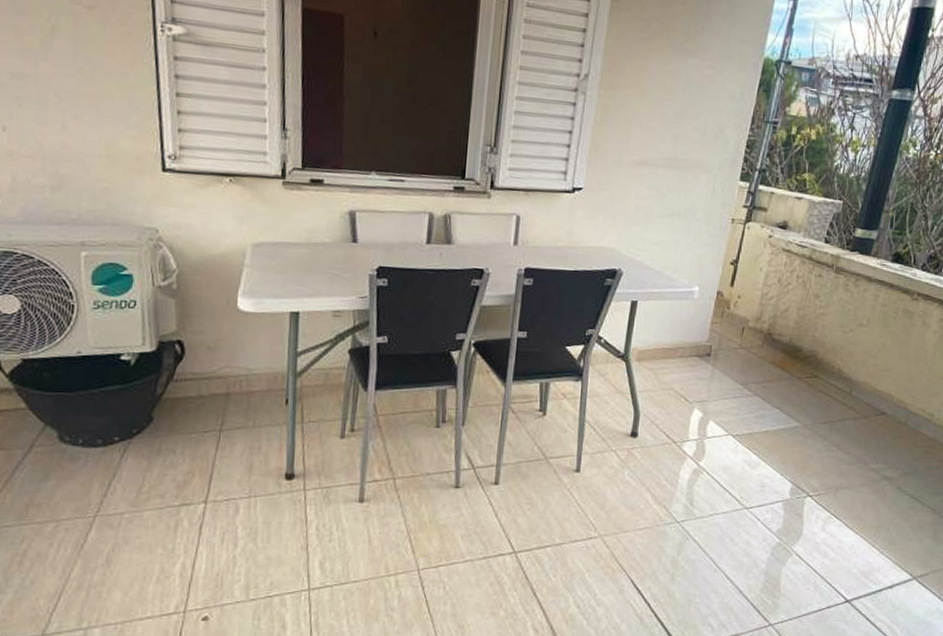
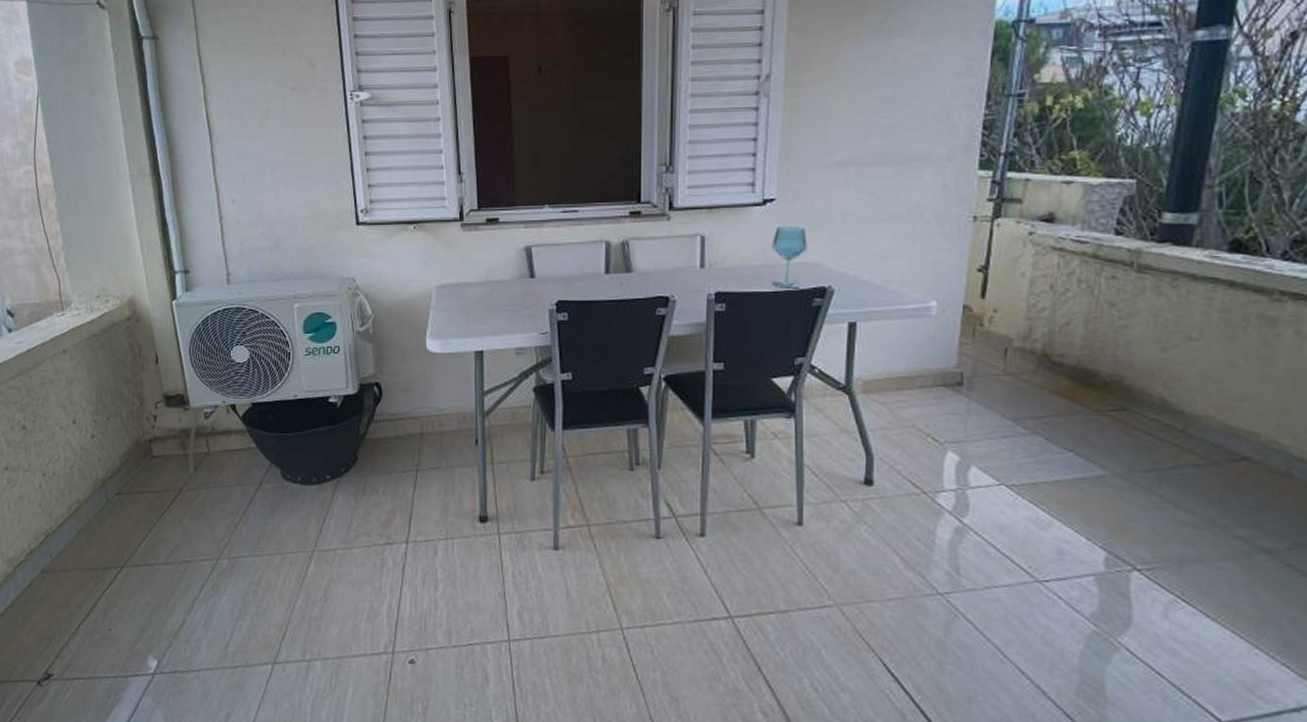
wine glass: none [574,212,606,269] -> present [771,225,807,289]

